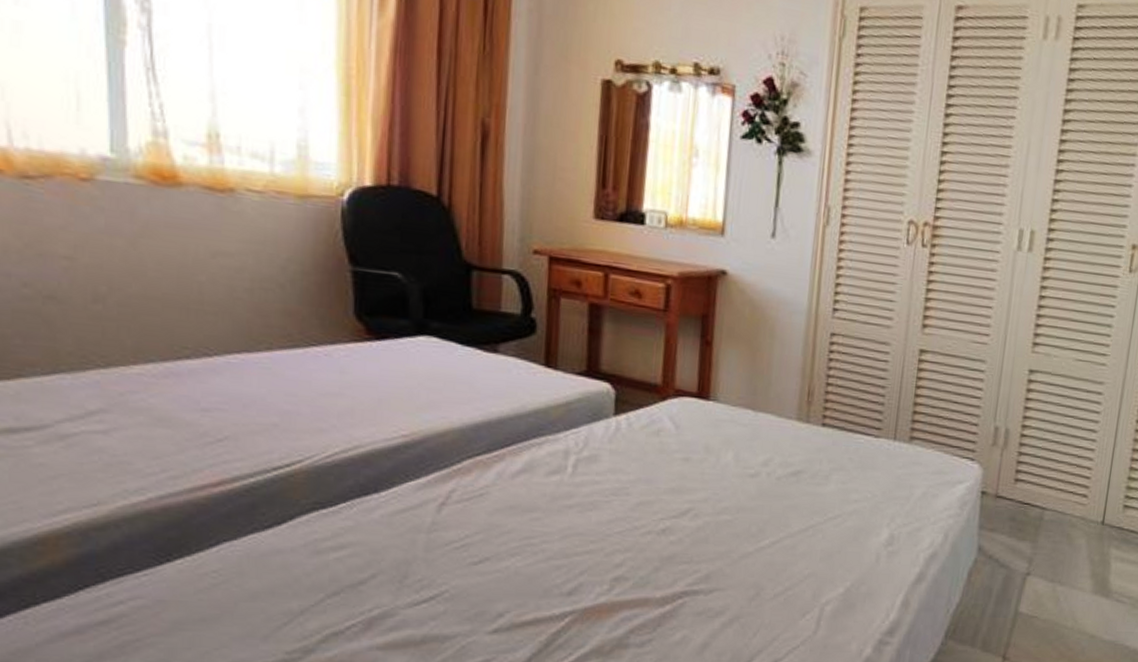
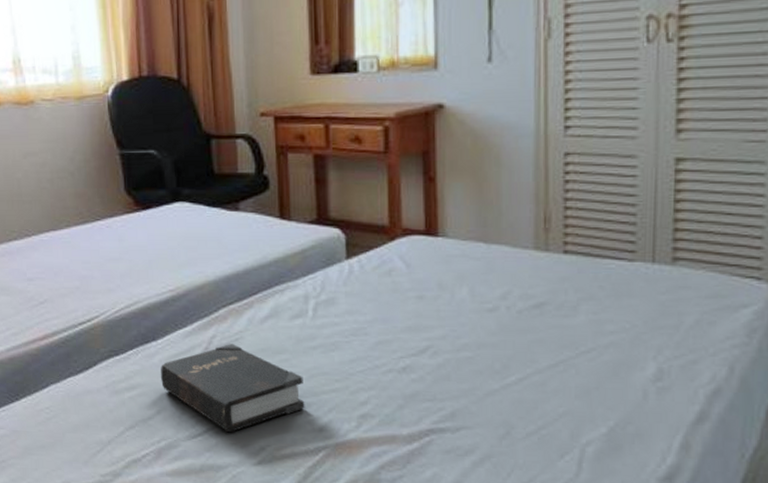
hardback book: none [380,498,555,599] -> present [161,343,305,433]

